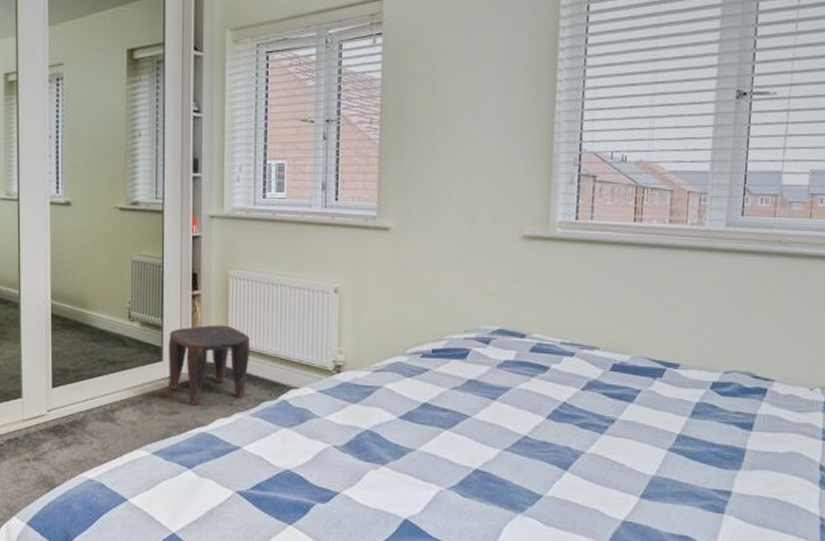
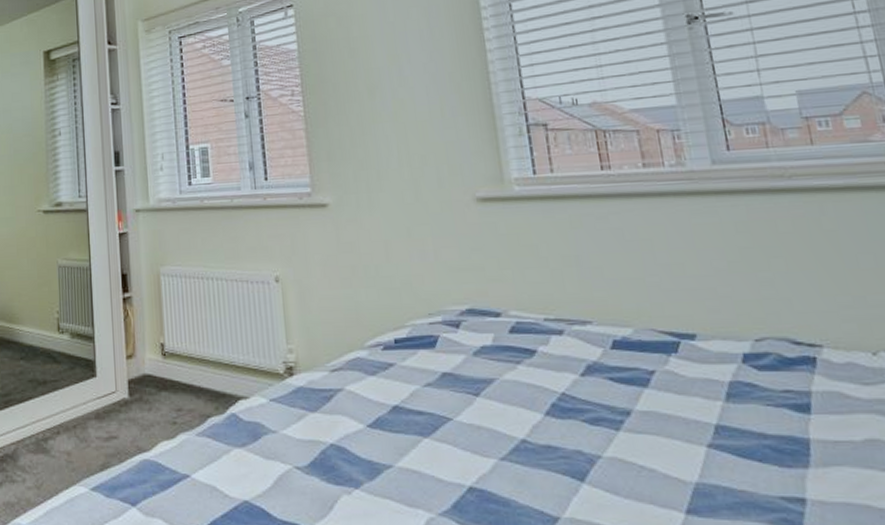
stool: present [168,325,251,405] -> none [100,330,191,427]

